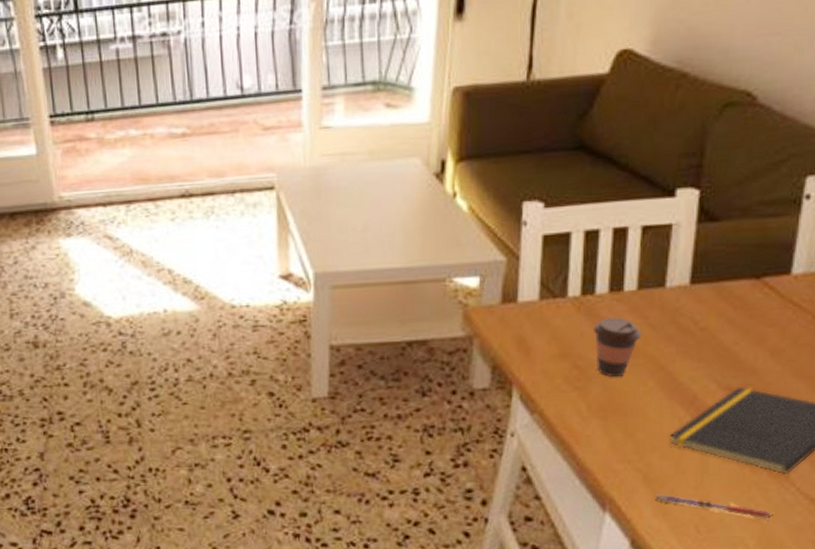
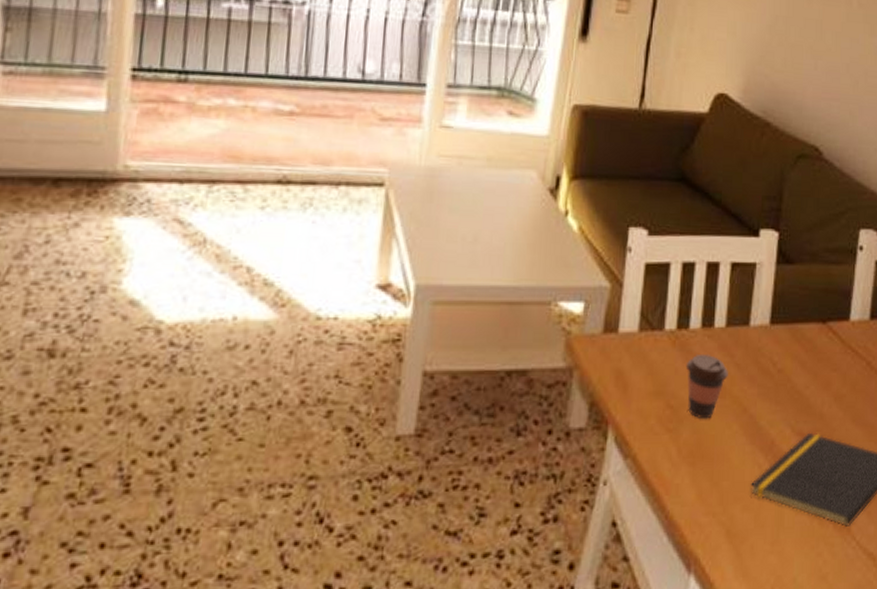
pen: present [656,494,770,520] -> none [737,551,835,578]

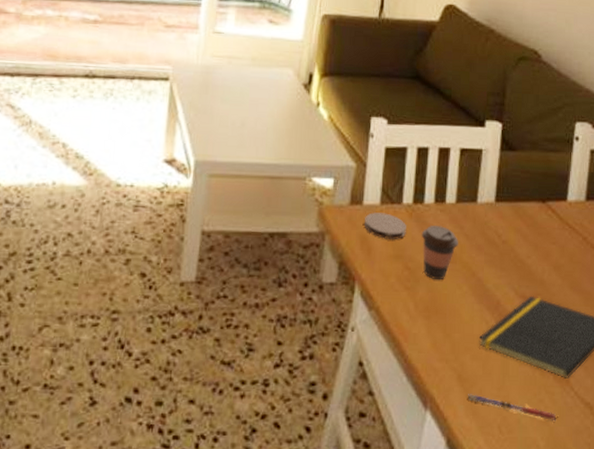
coaster: none [619,341,669,374] -> present [363,212,406,240]
pen: none [737,551,835,578] -> present [468,394,556,422]

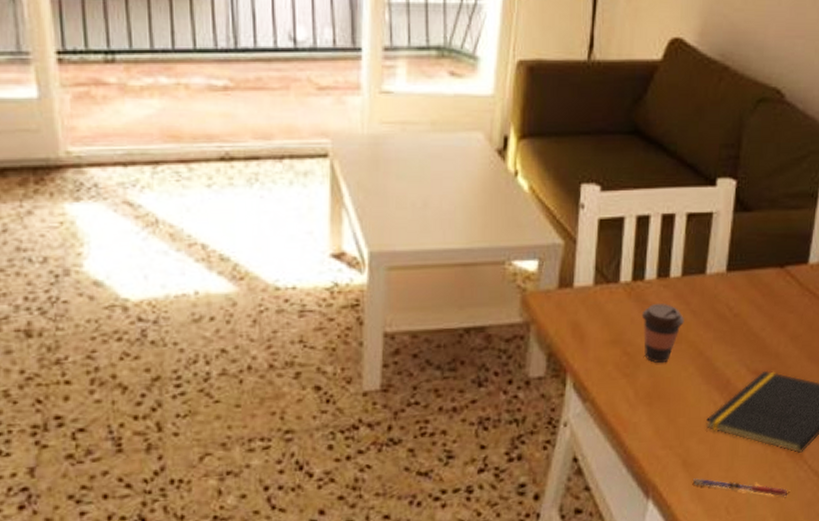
coaster: present [363,212,406,240] -> none [575,294,624,325]

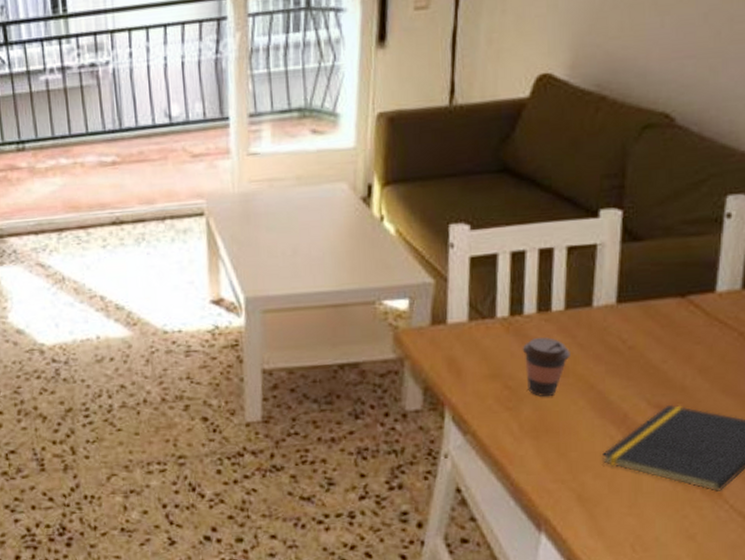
pen: present [693,478,787,497] -> none [591,513,705,537]

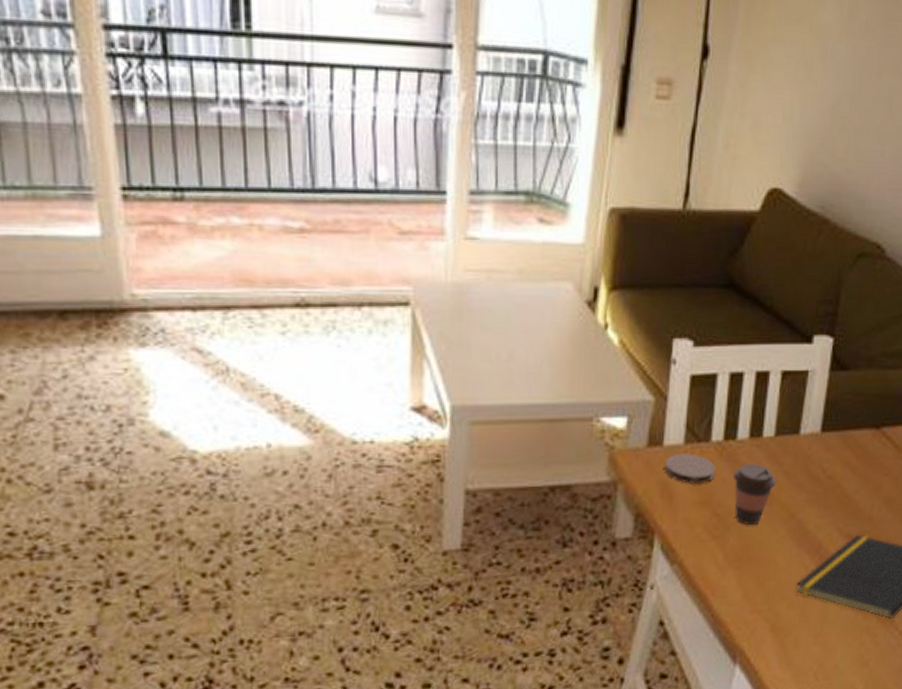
coaster: none [449,330,503,359] -> present [664,453,715,485]

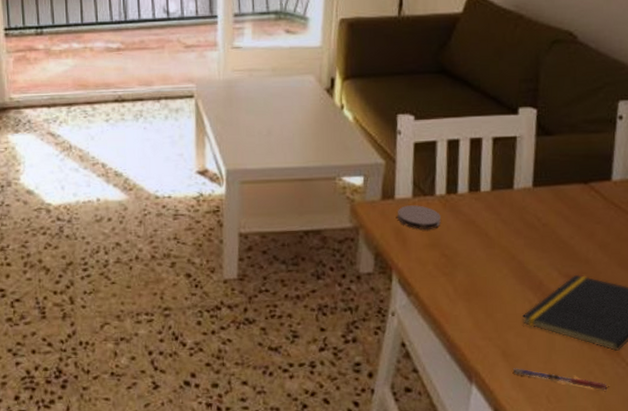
coffee cup: present [732,463,777,526] -> none [456,213,496,265]
pen: none [782,643,877,664] -> present [513,368,607,391]

